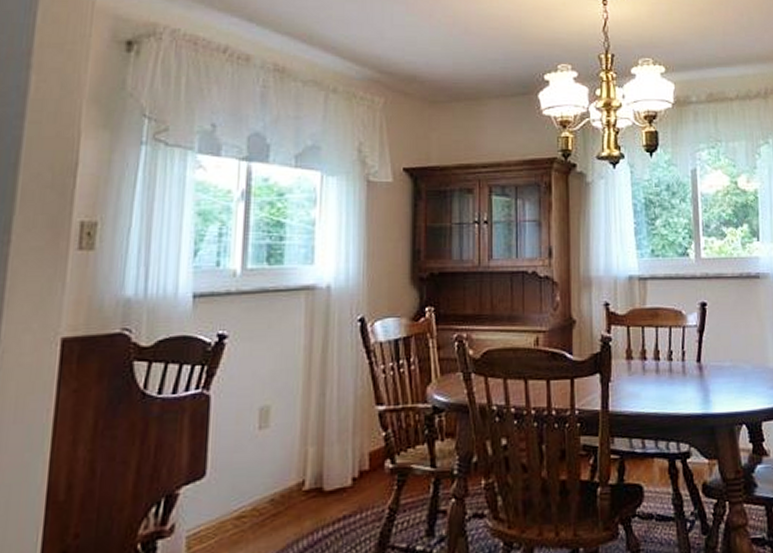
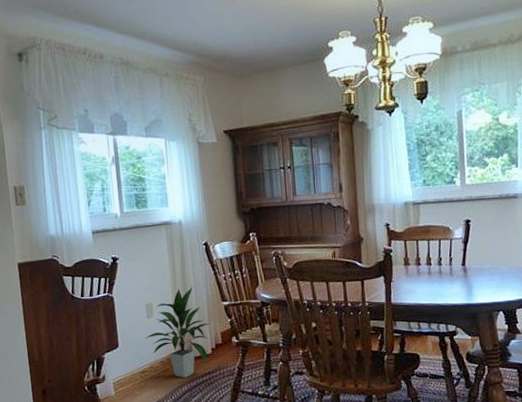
indoor plant: none [249,383,355,526] -> present [144,287,210,378]

